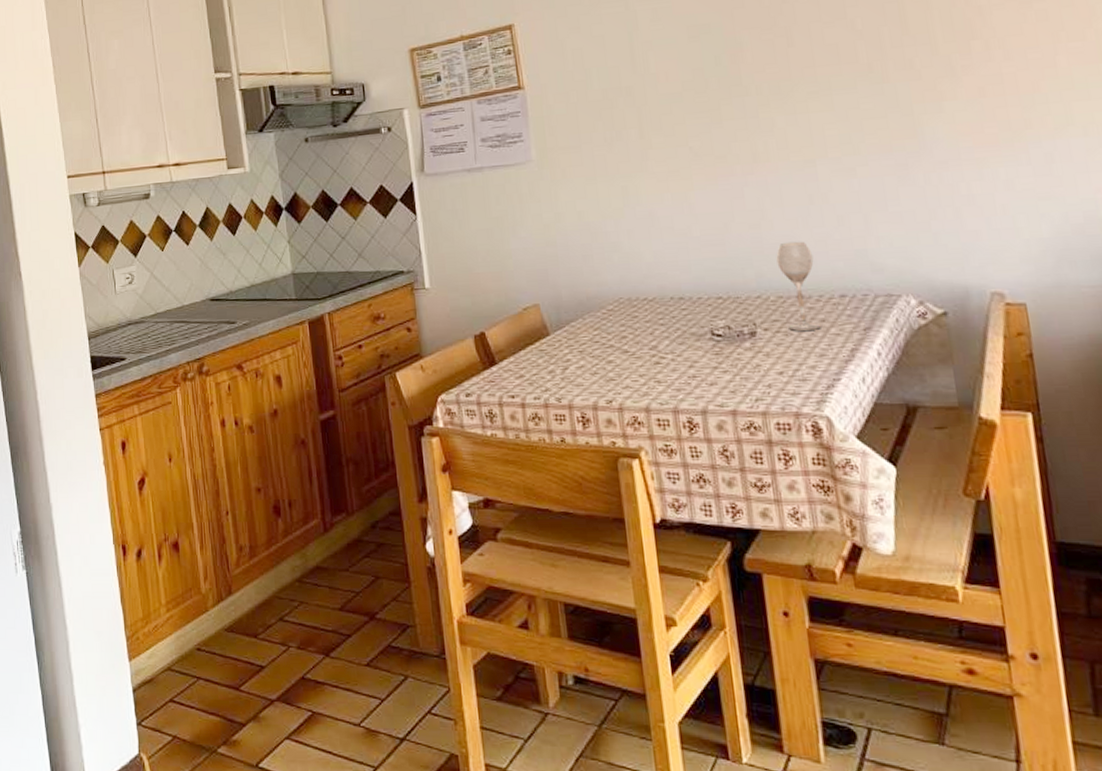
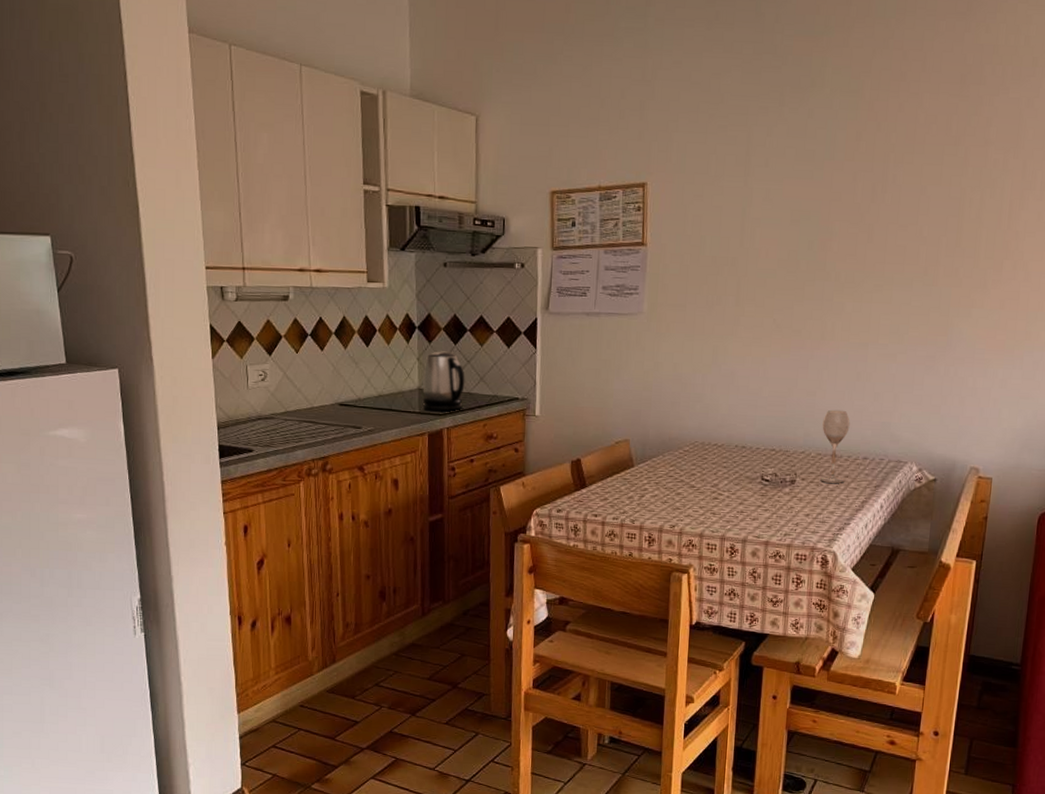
kettle: none [296,230,343,296] -> present [422,351,465,412]

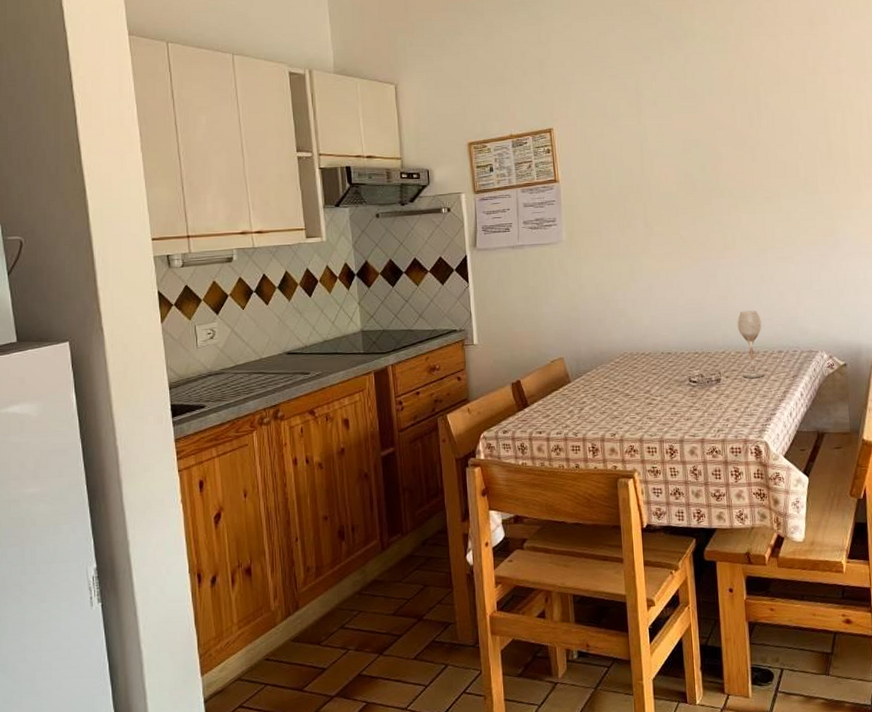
kettle: present [422,351,465,412] -> none [365,293,405,351]

